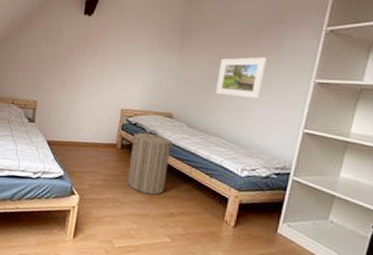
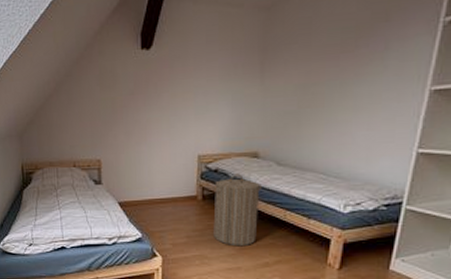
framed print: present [215,57,268,99] -> none [307,68,370,123]

